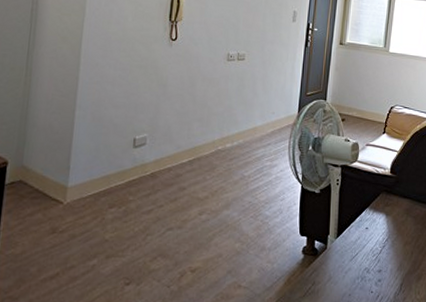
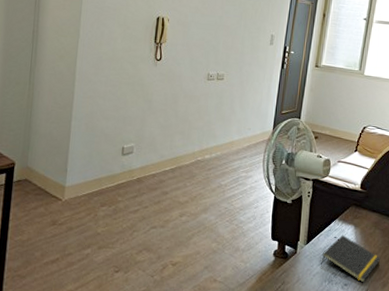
notepad: none [353,225,414,277] -> present [321,235,381,283]

